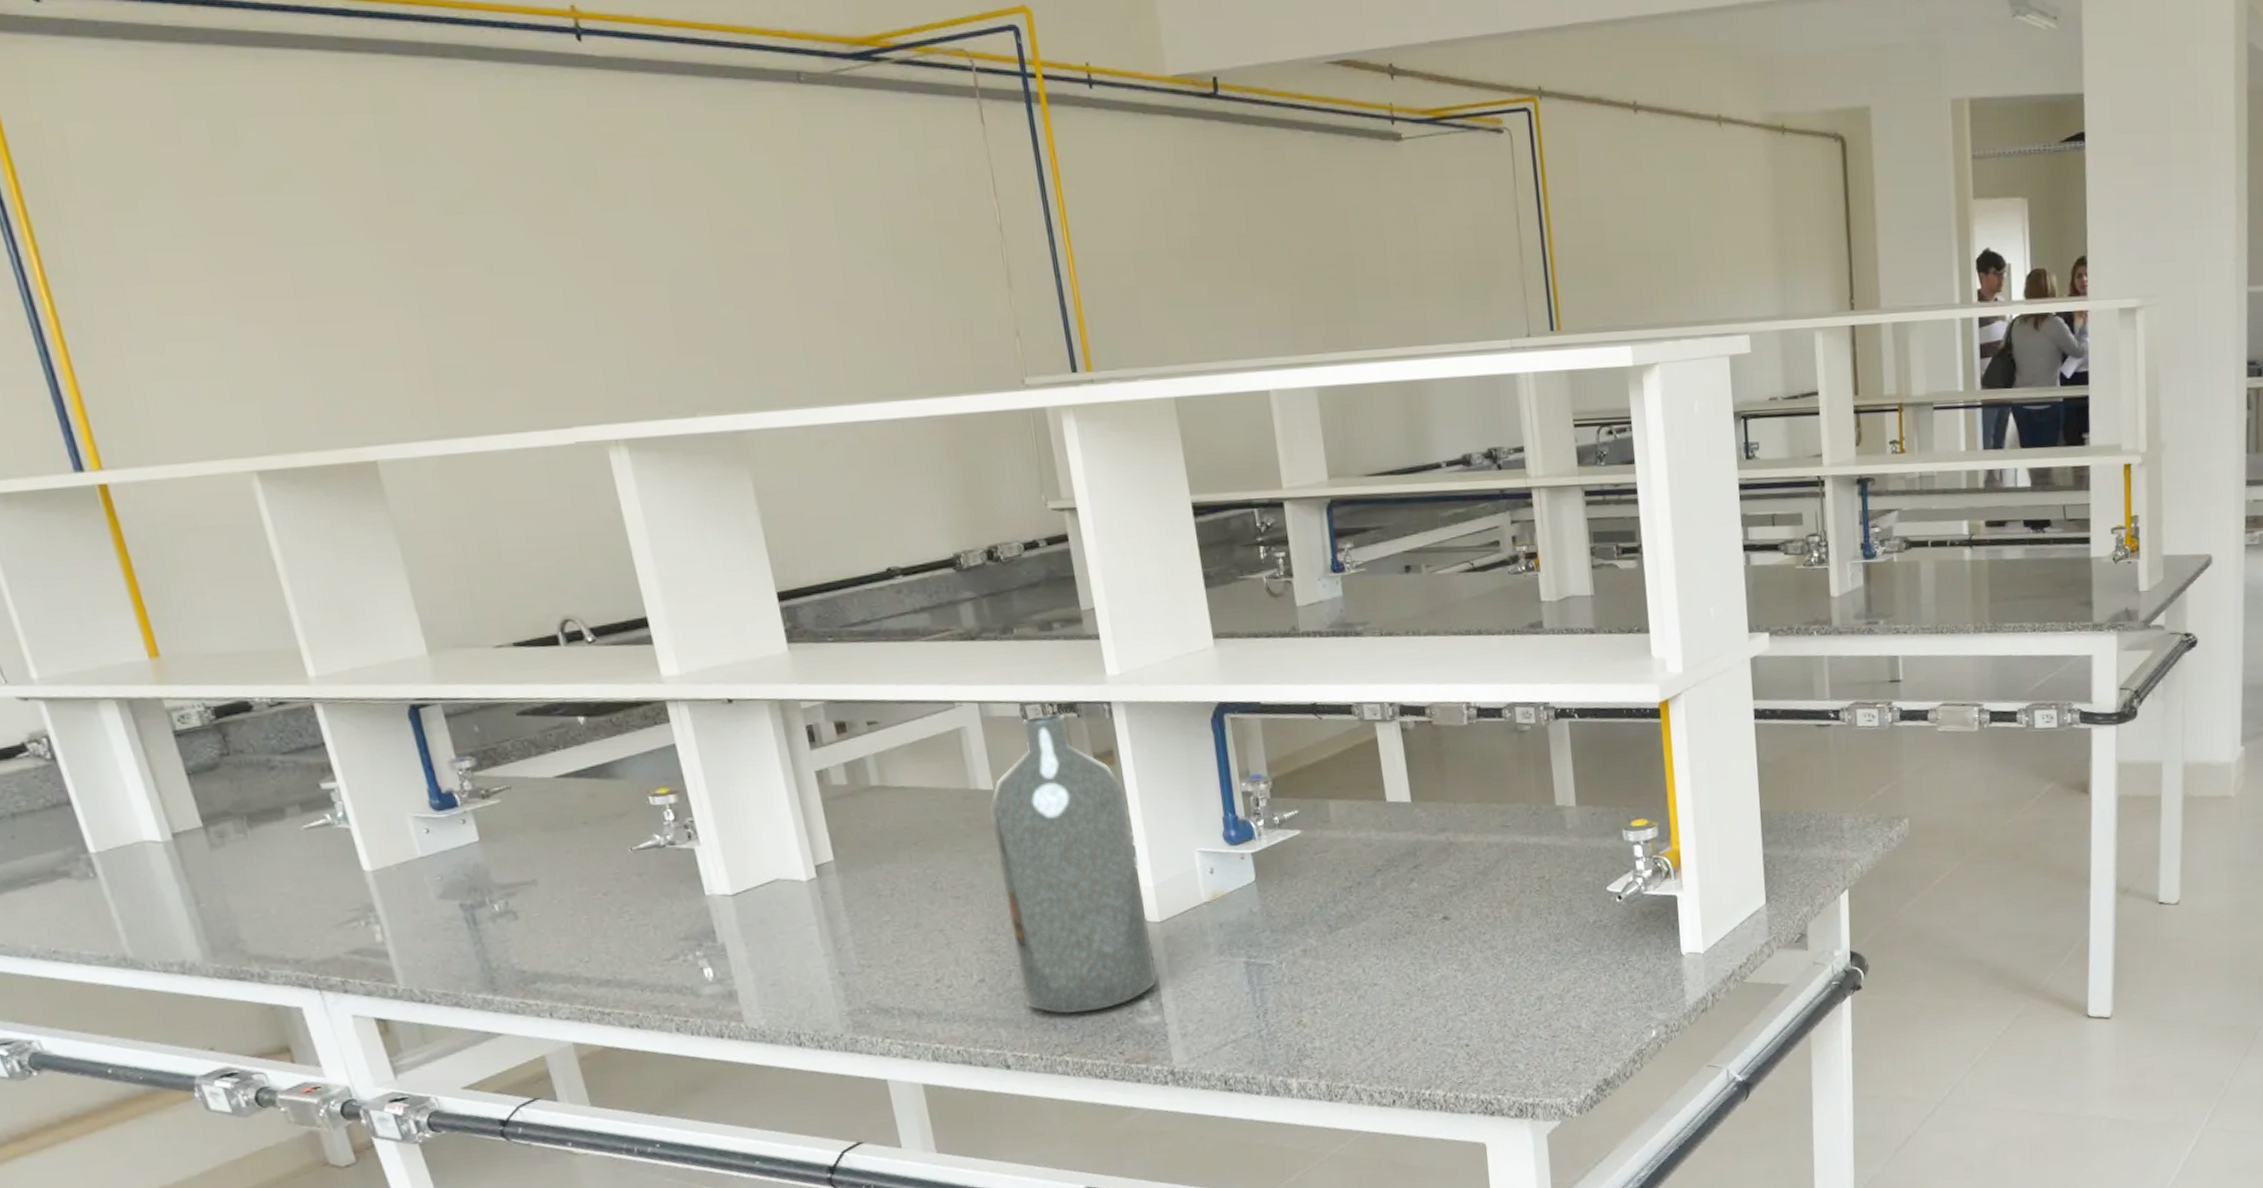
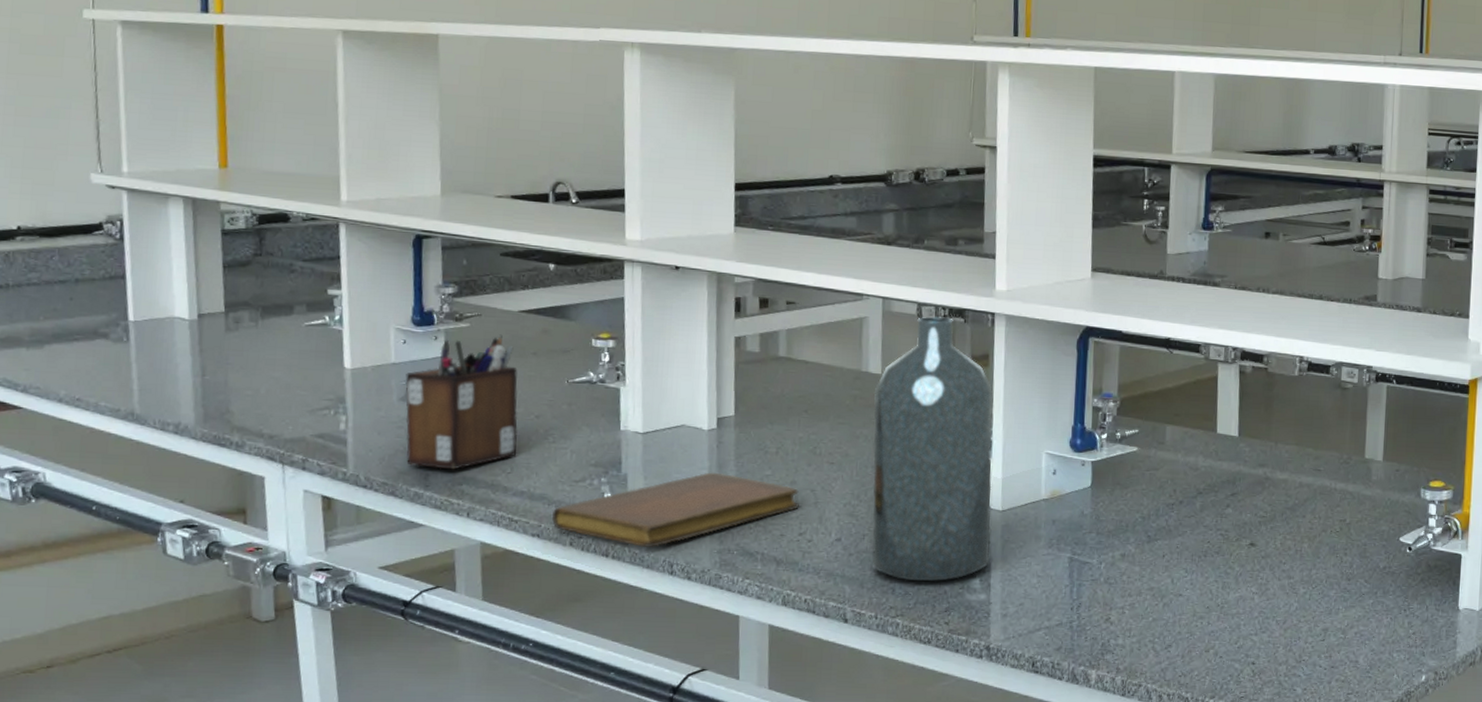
desk organizer: none [439,806,592,971] -> present [405,334,518,470]
notebook: none [648,926,930,1022] -> present [552,472,799,548]

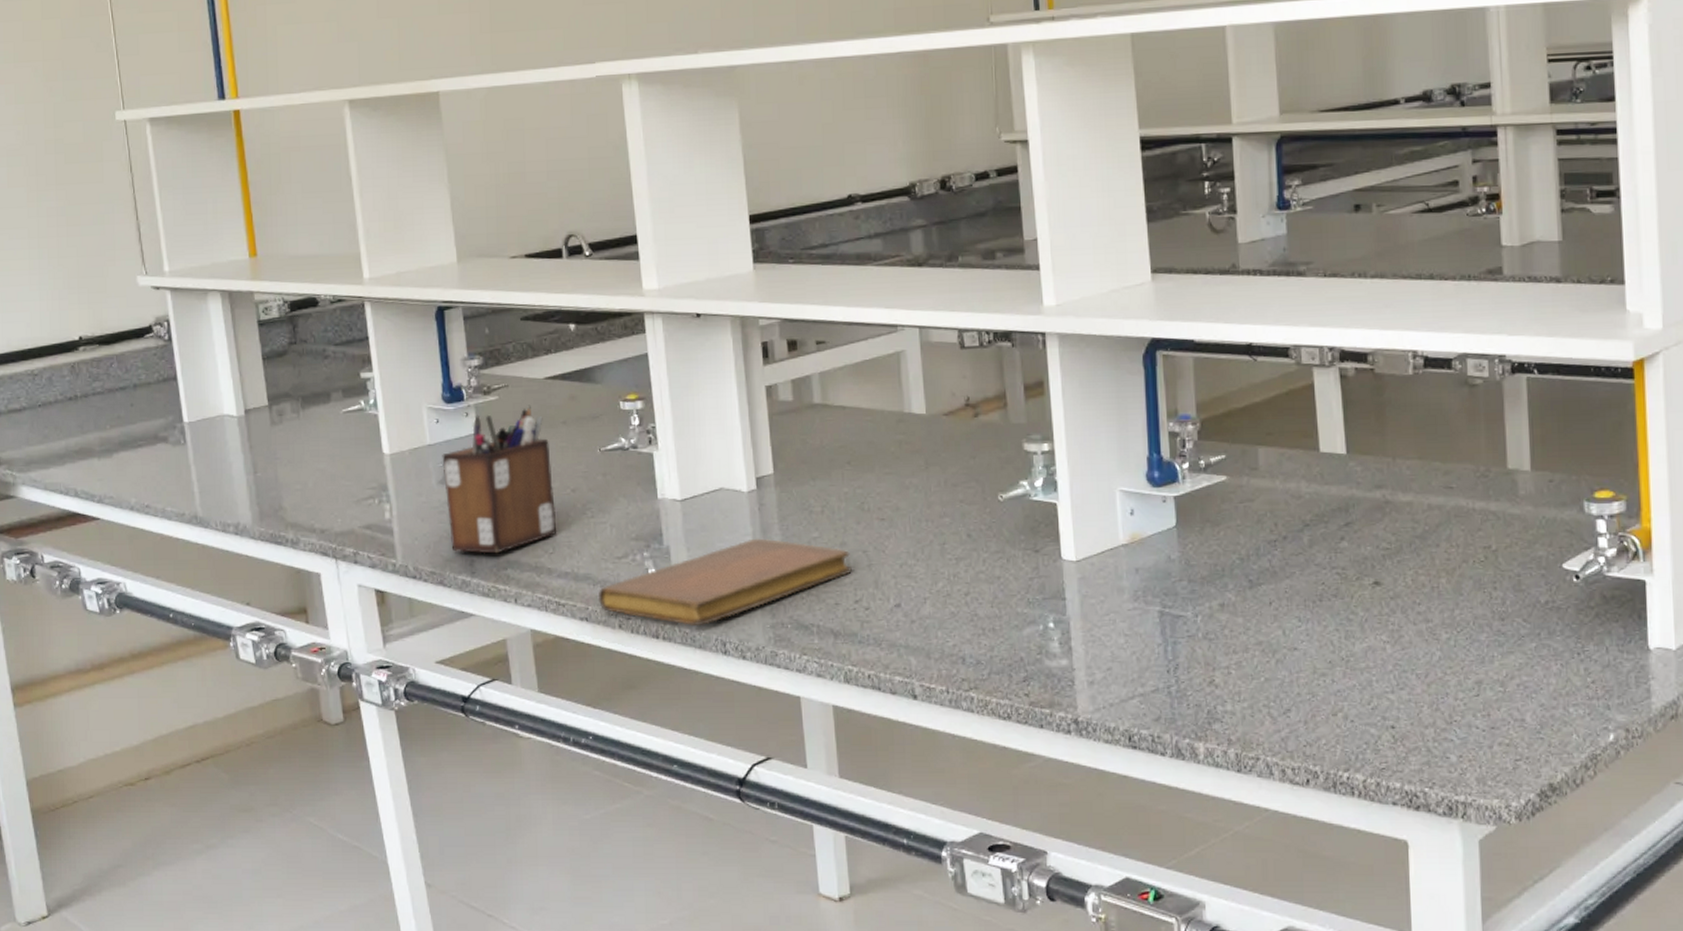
bottle: present [871,316,993,582] -> none [920,342,1068,649]

